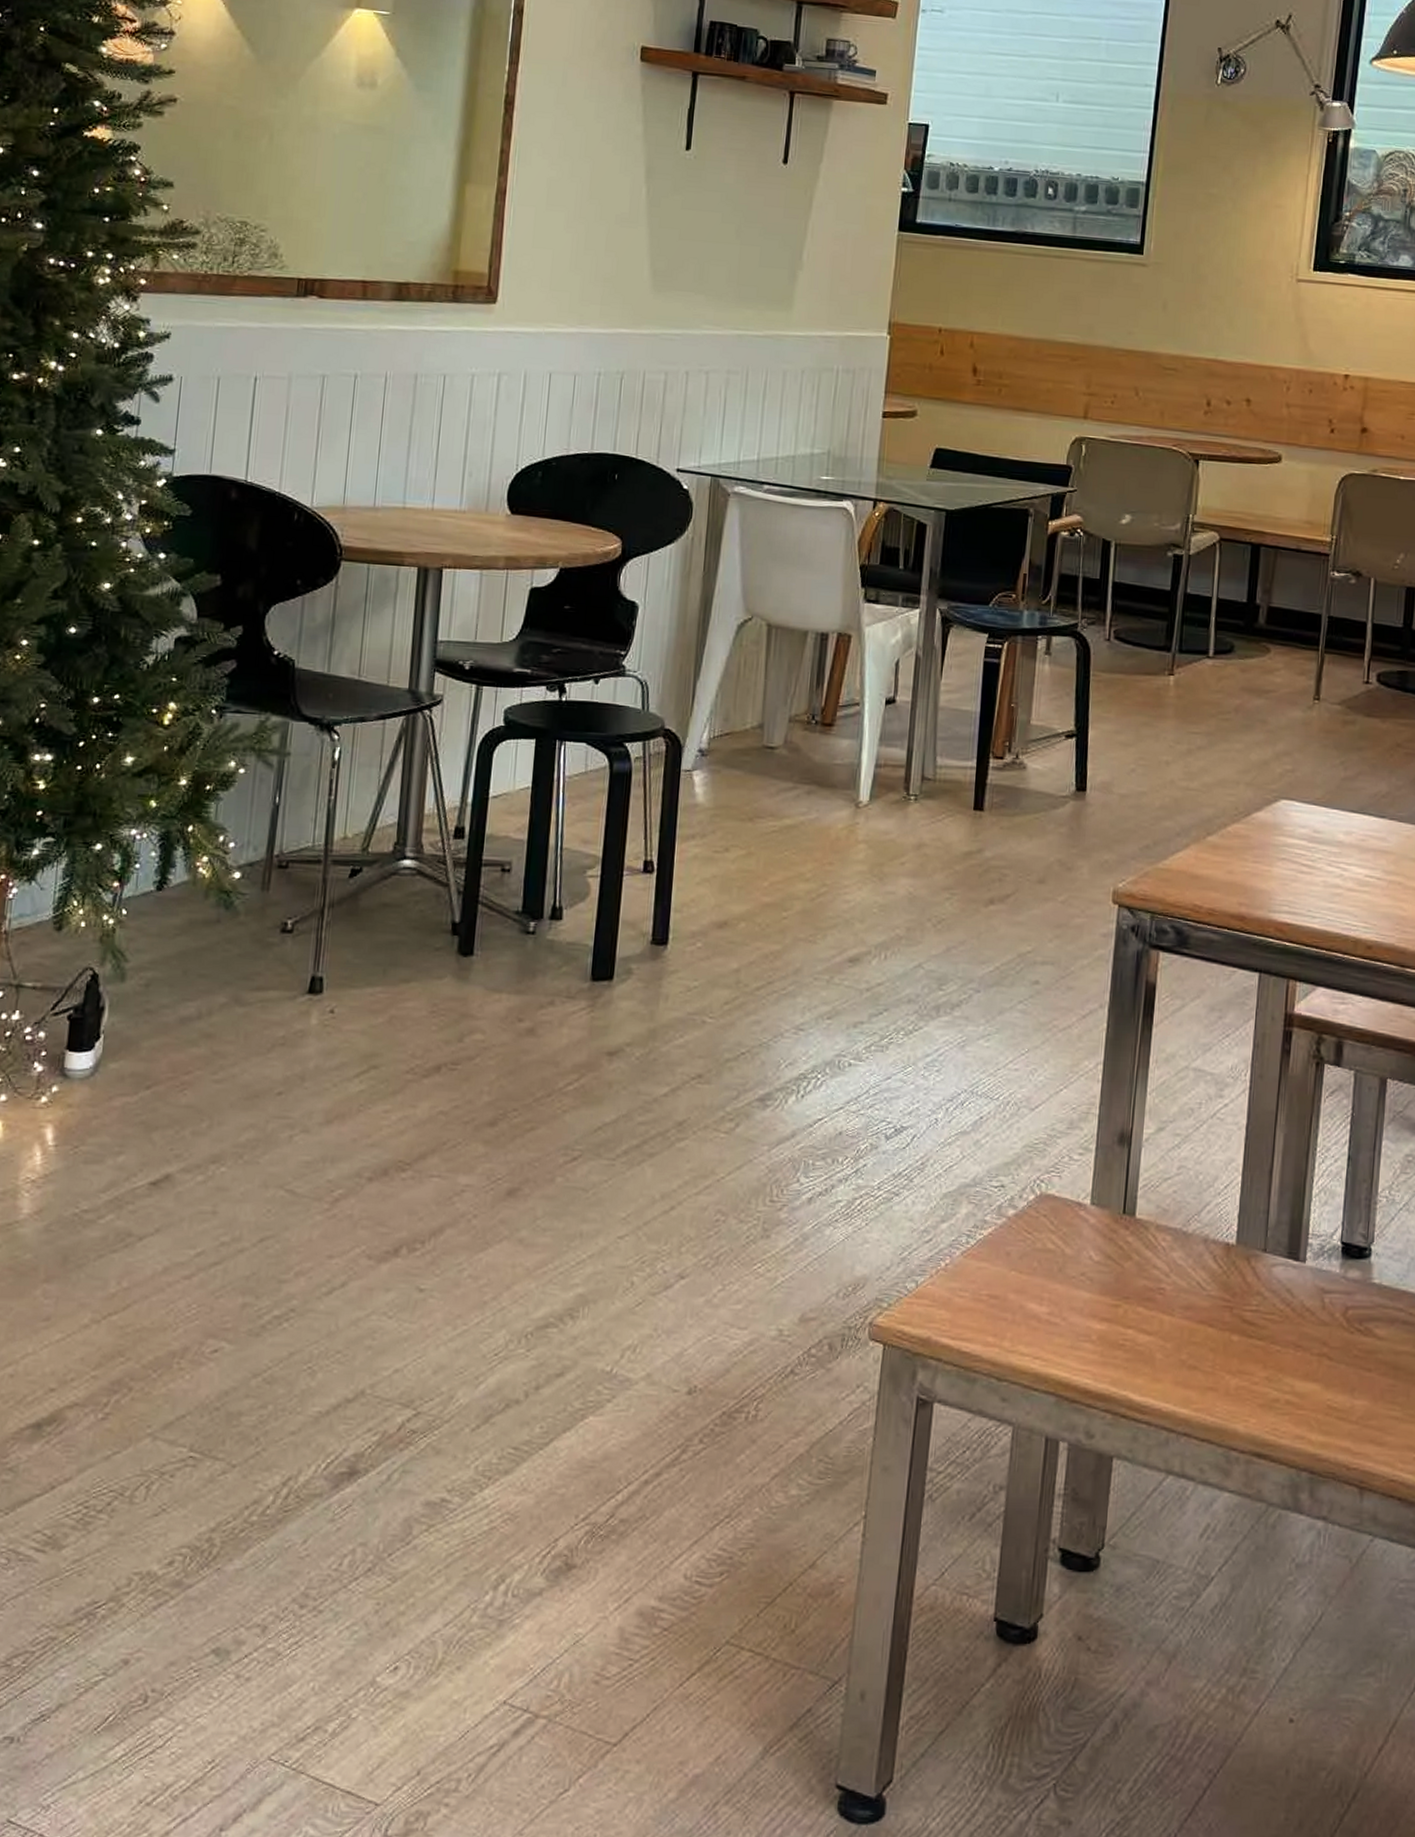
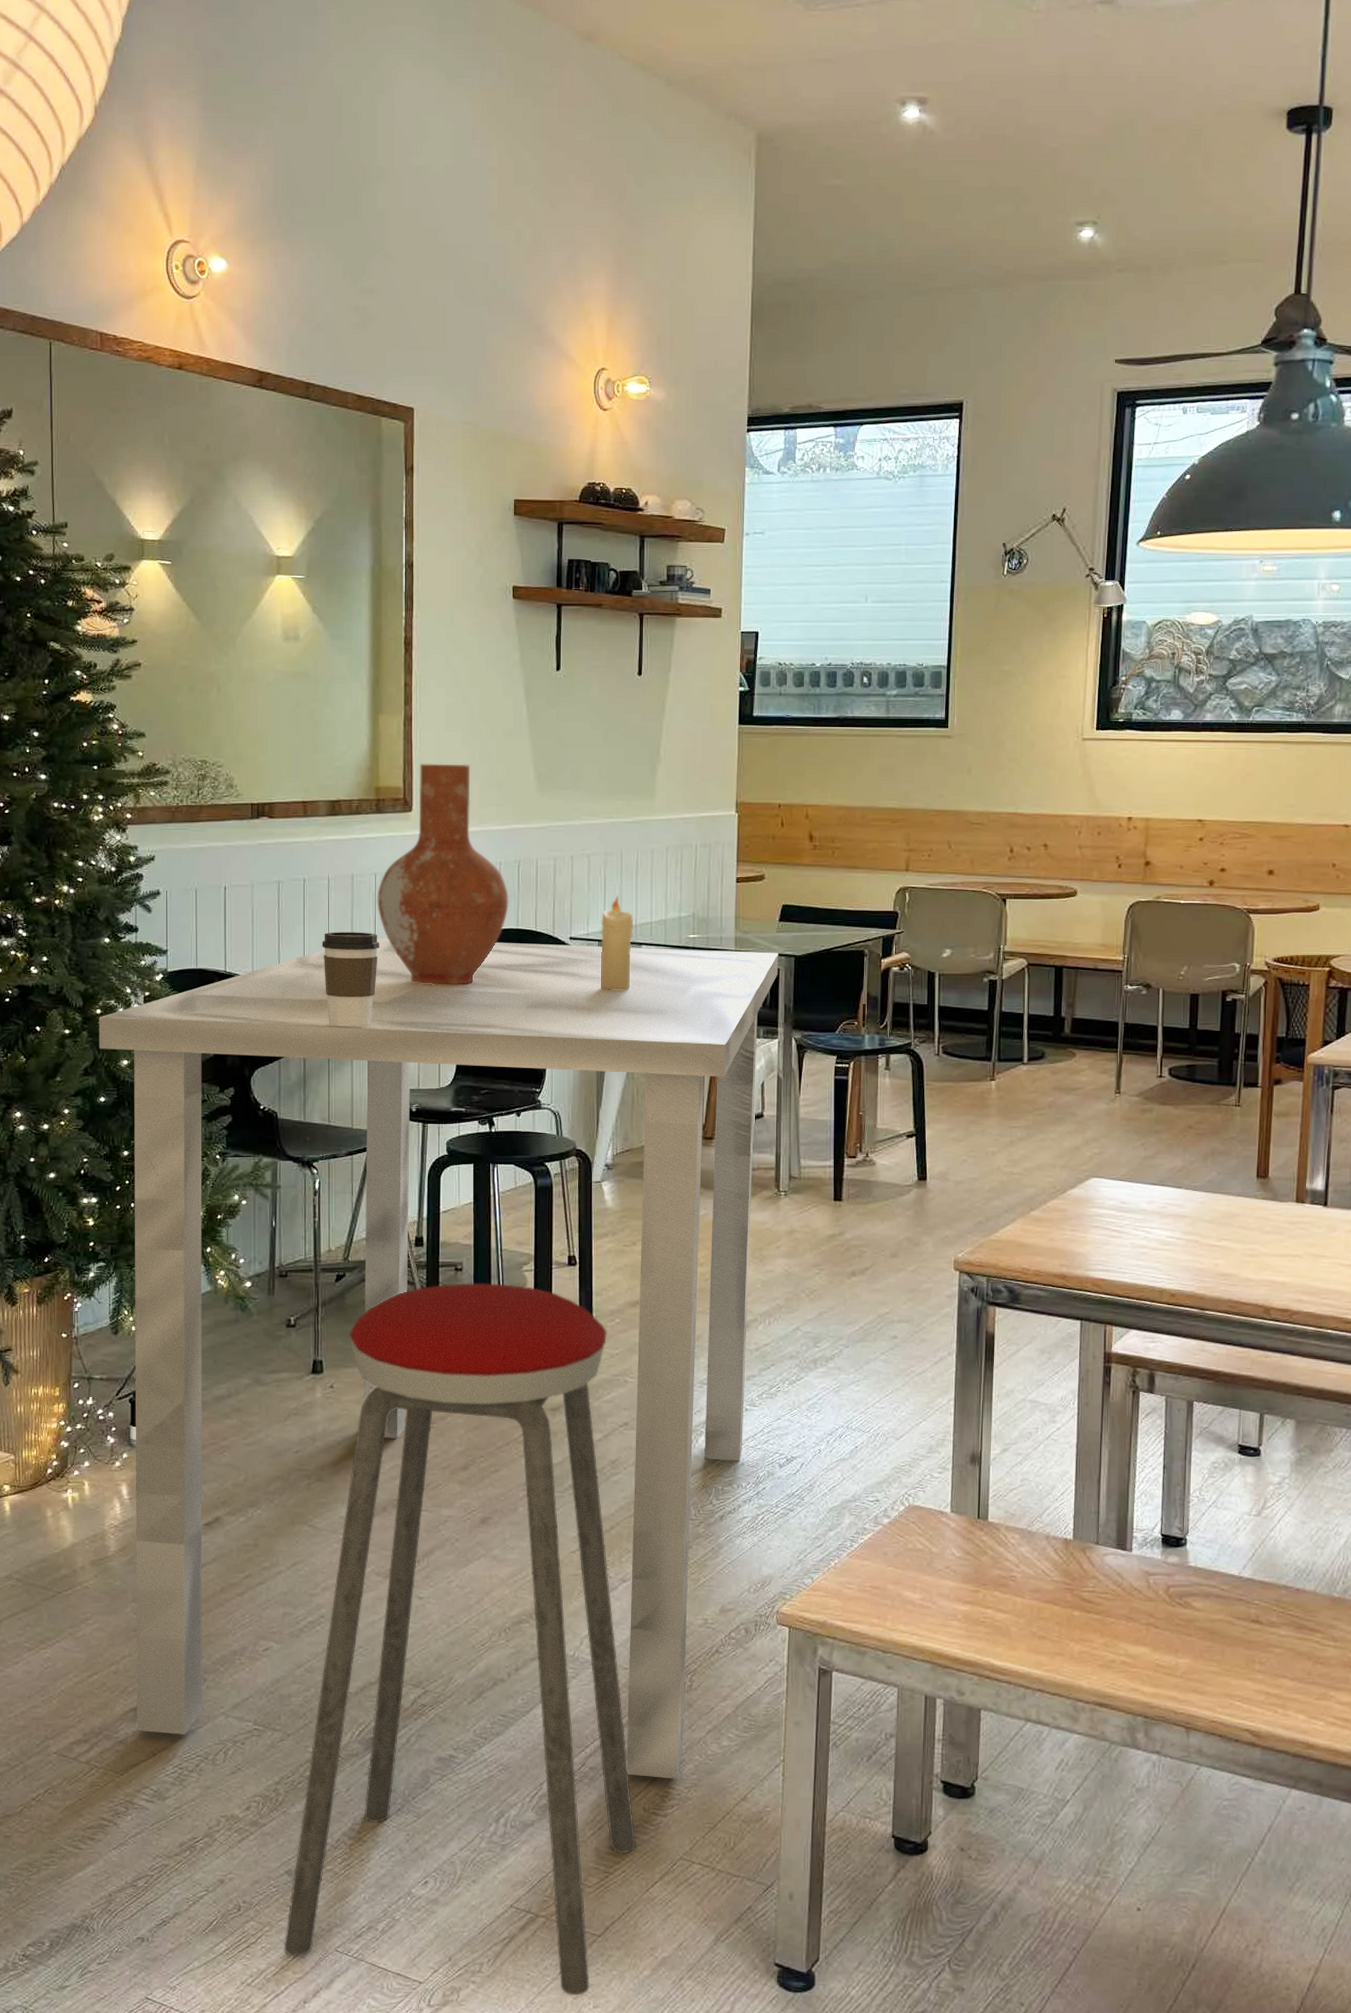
dining table: none [32,454,927,1538] -> present [99,938,778,1779]
music stool: none [199,887,686,1825] -> present [283,1283,636,1996]
coffee cup: none [369,441,443,561] -> present [322,932,380,1026]
vase: none [443,247,607,519] -> present [377,763,509,985]
candle: none [709,423,757,538] -> present [600,896,634,990]

